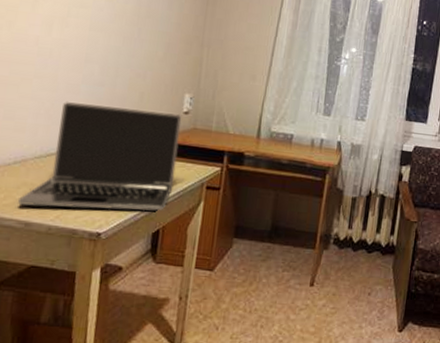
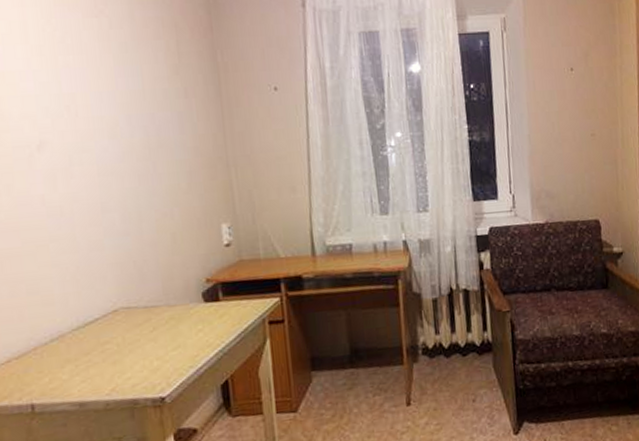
laptop: present [17,102,182,211] -> none [64,249,232,385]

